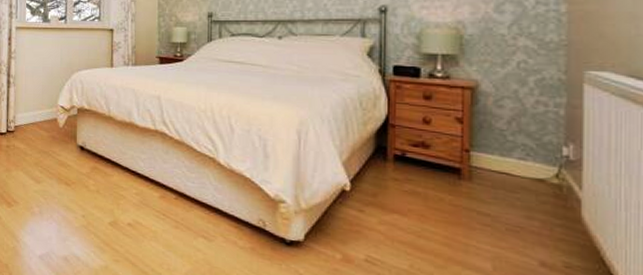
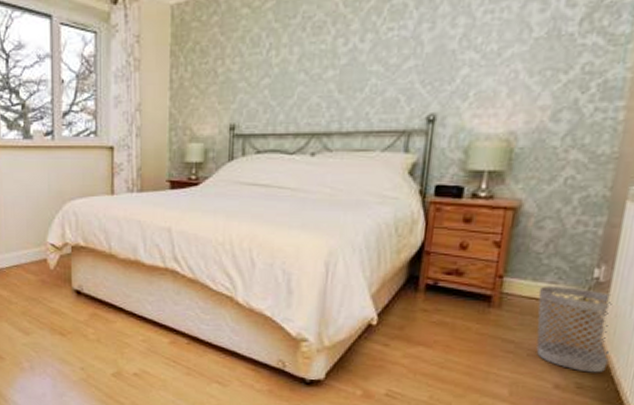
wastebasket: none [508,161,595,253] -> present [536,286,612,373]

